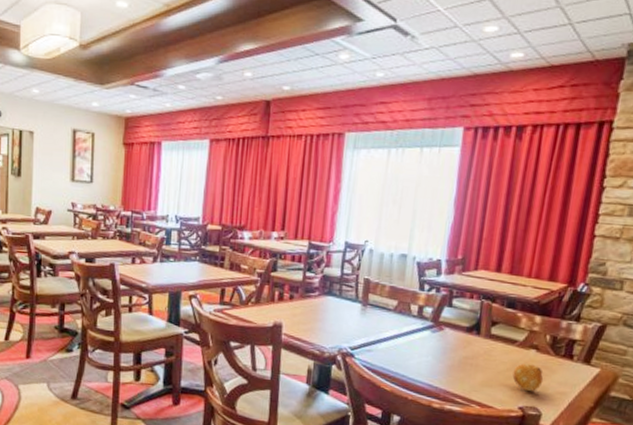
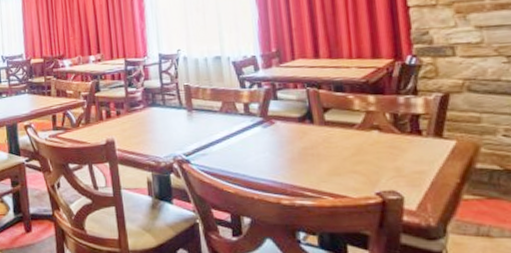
fruit: present [512,363,544,391] -> none [359,146,396,174]

